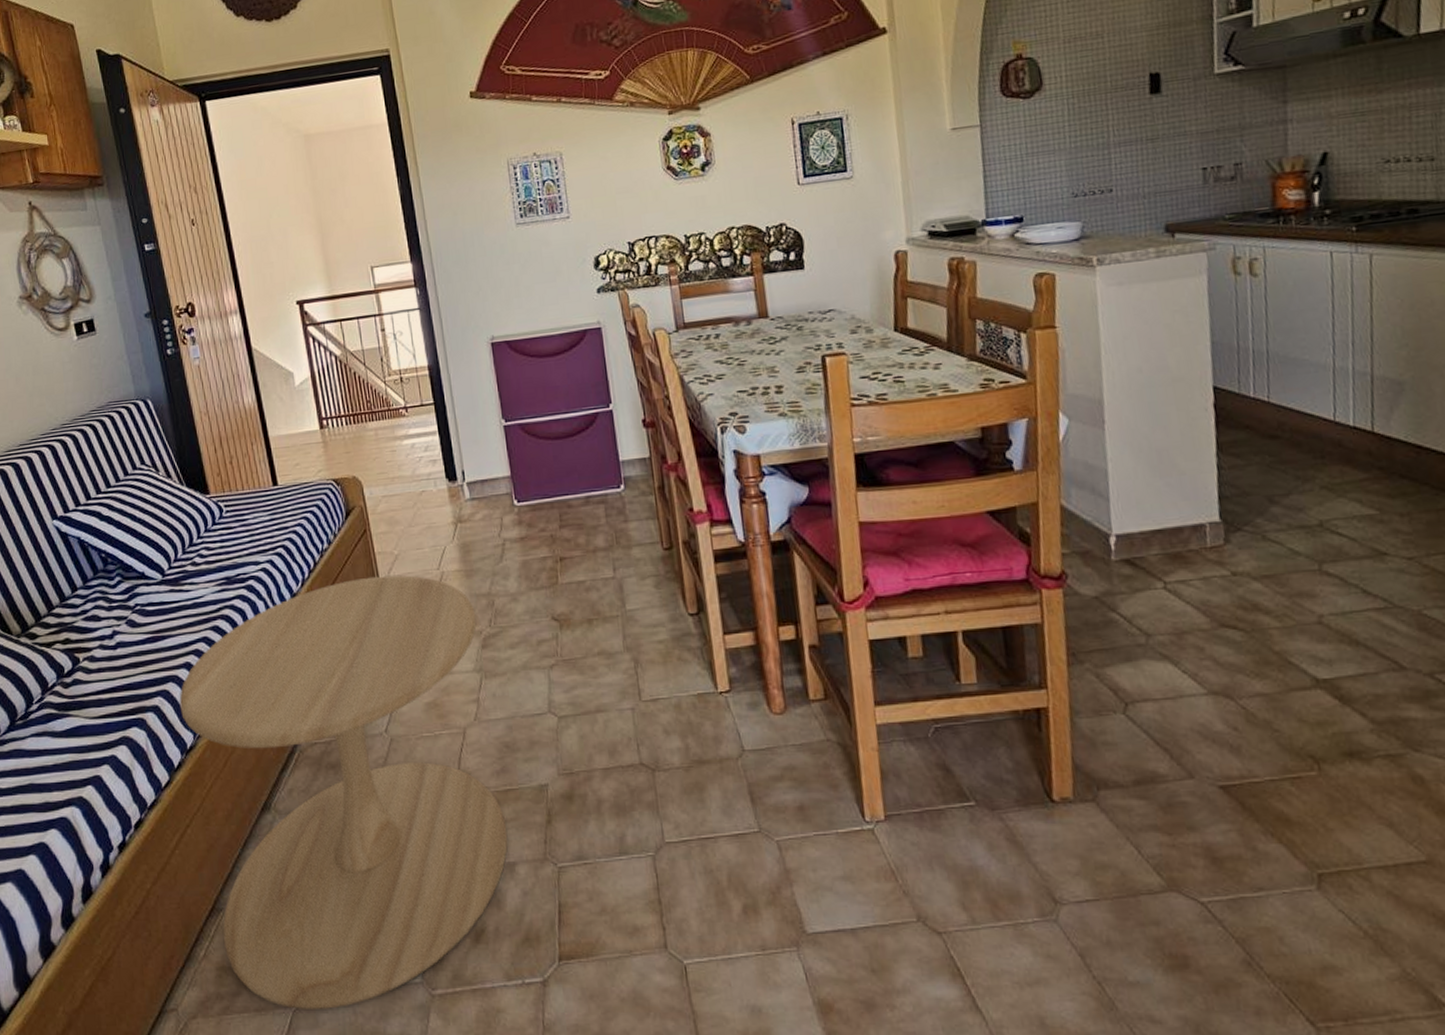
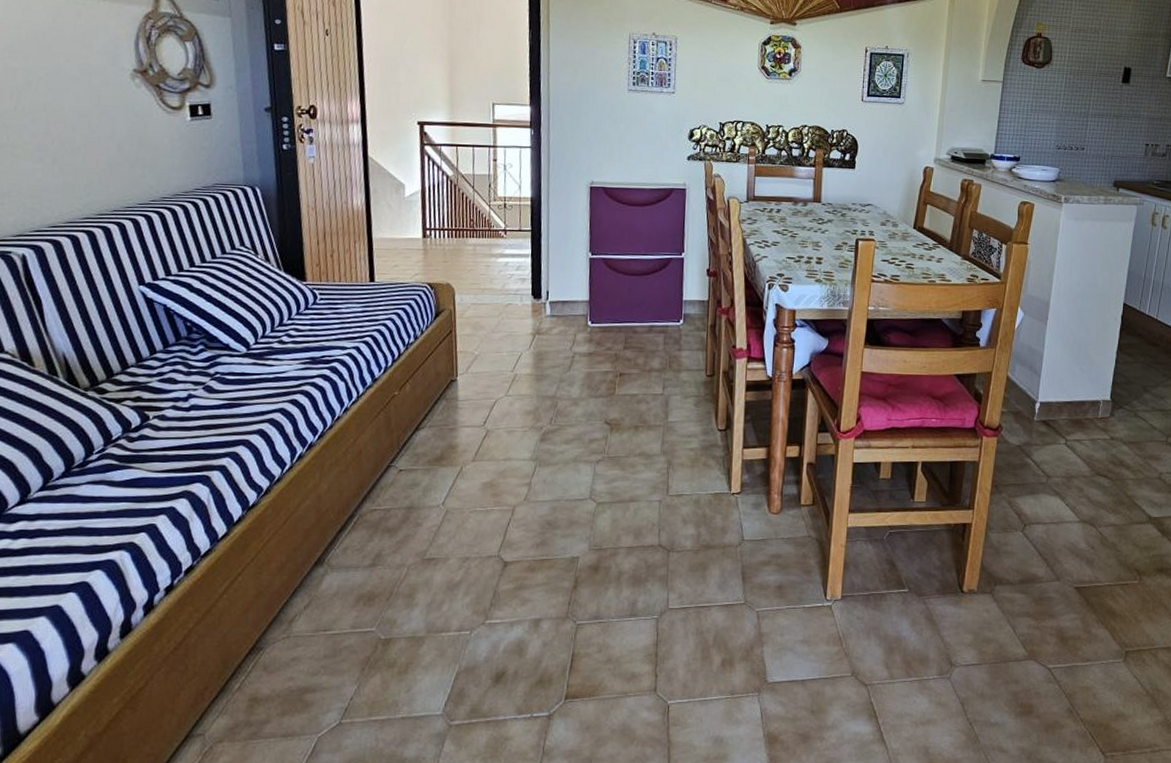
side table: present [179,575,508,1011] -> none [247,371,540,737]

